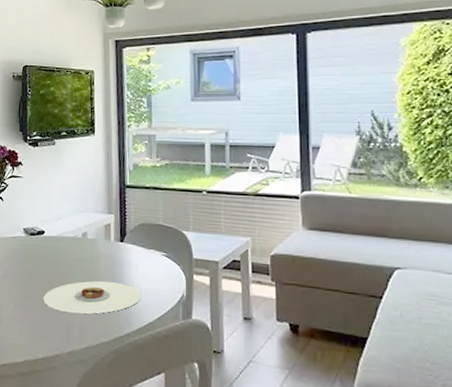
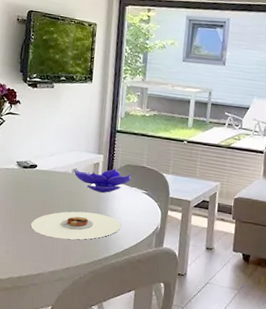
decorative bowl: none [83,228,148,258] -> present [73,167,132,193]

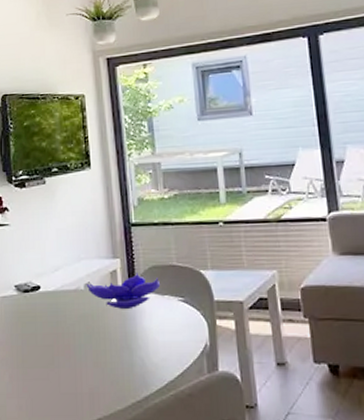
plate: present [30,211,121,240] -> none [43,338,159,379]

